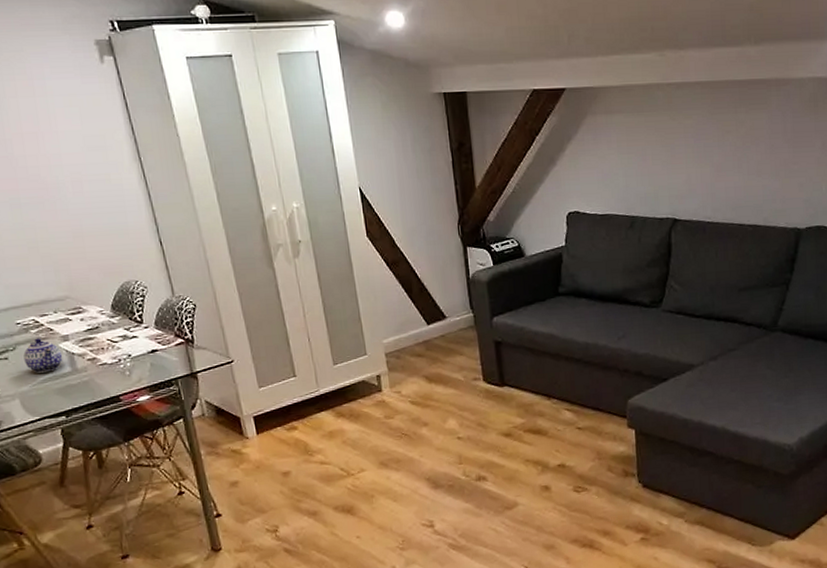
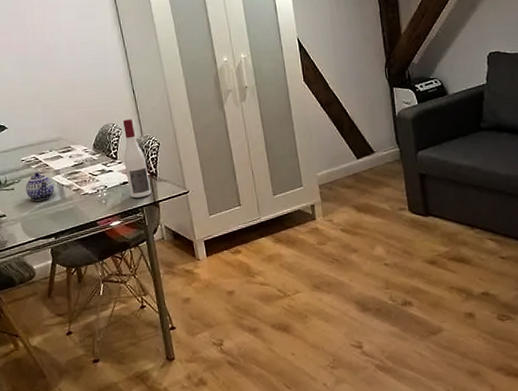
wine bottle: none [148,275,188,369] -> present [122,119,152,199]

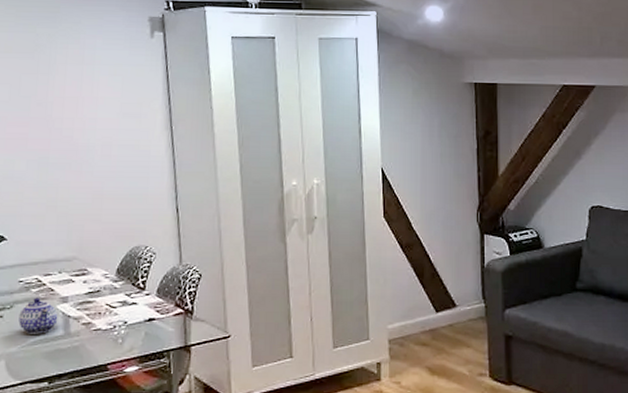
wine bottle: present [122,119,152,199] -> none [153,242,184,340]

